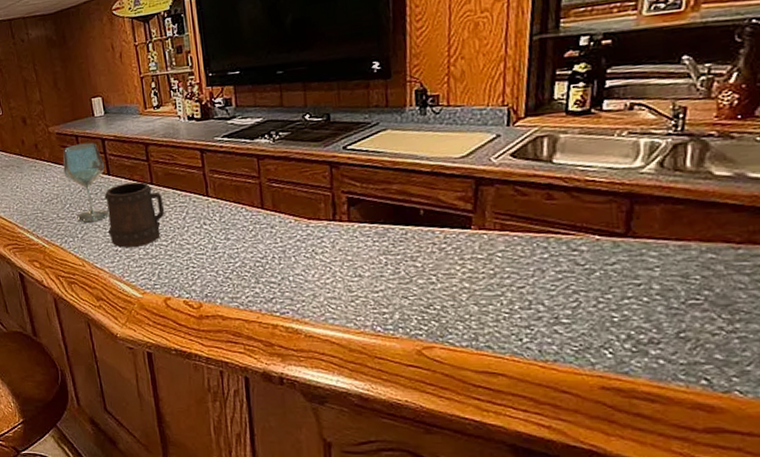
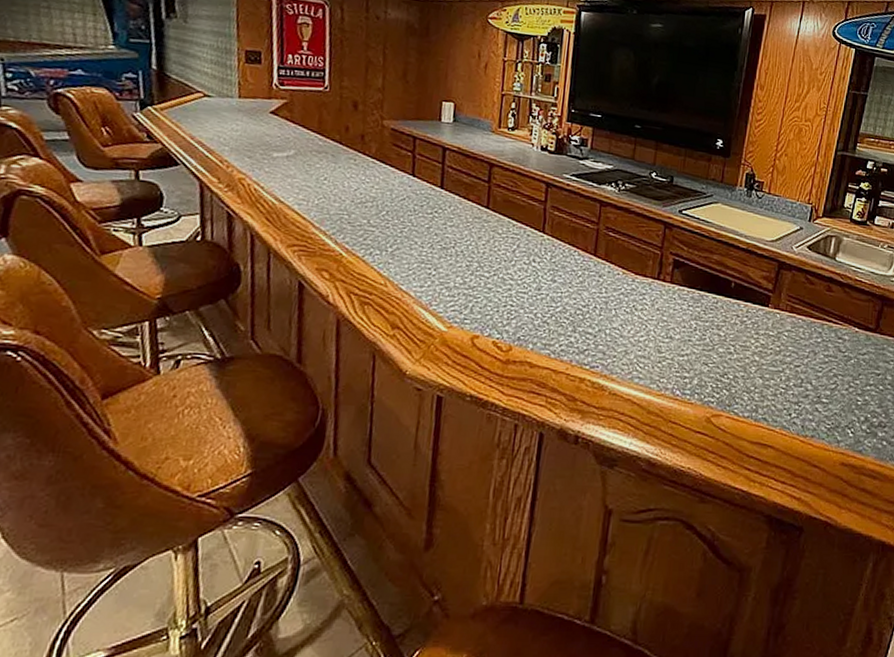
wine glass: present [63,142,109,223] -> none [388,146,440,237]
beer mug: present [104,182,165,248] -> none [424,201,496,274]

